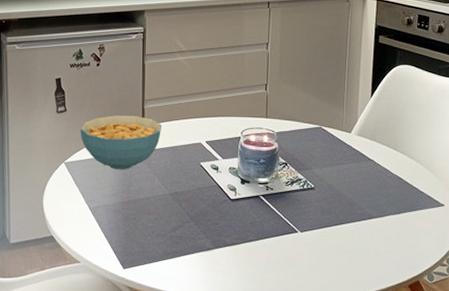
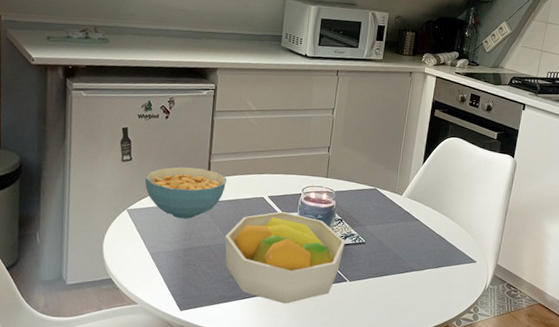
fruit bowl: none [164,157,292,259] -> present [225,211,345,304]

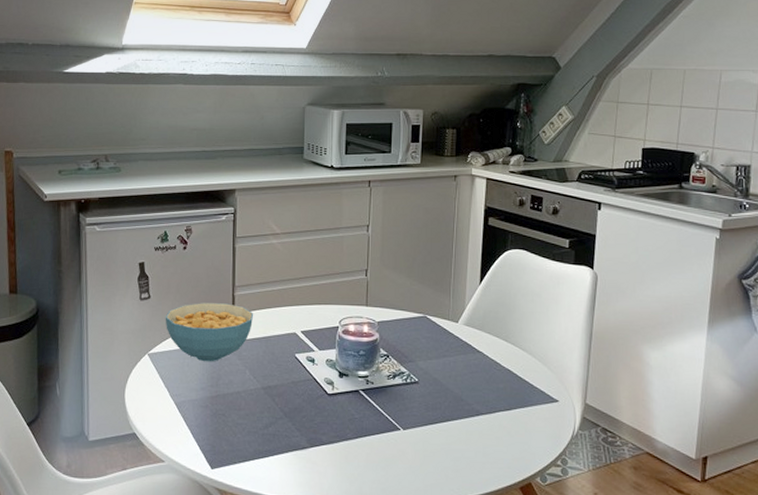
fruit bowl: present [225,211,345,304] -> none [256,348,394,459]

